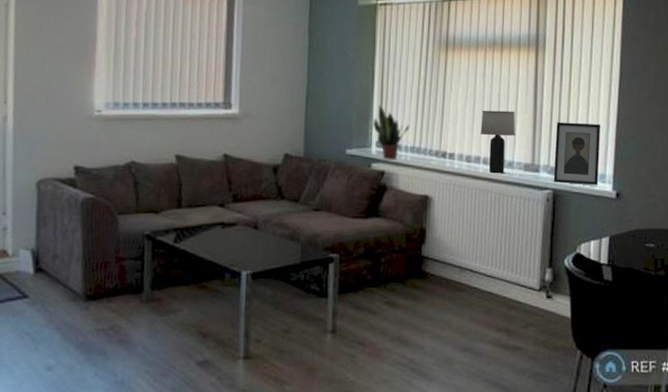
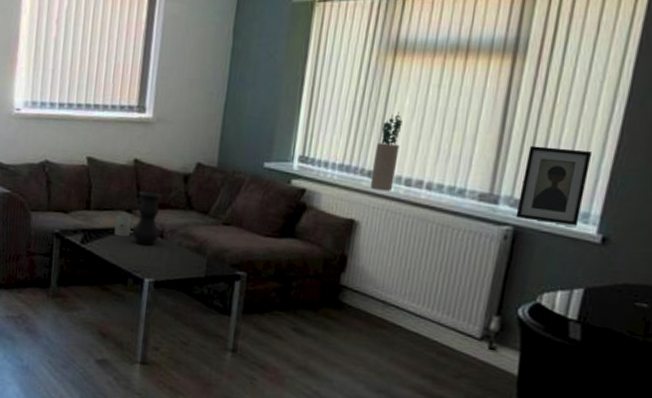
mug: none [207,211,232,233] -> present [114,215,138,238]
vase: none [226,185,254,239] -> present [132,191,163,247]
potted plant: present [373,105,410,161] -> none [297,116,341,179]
vase: none [438,98,459,168] -> present [370,112,403,192]
table lamp: present [480,110,516,174] -> none [427,127,475,203]

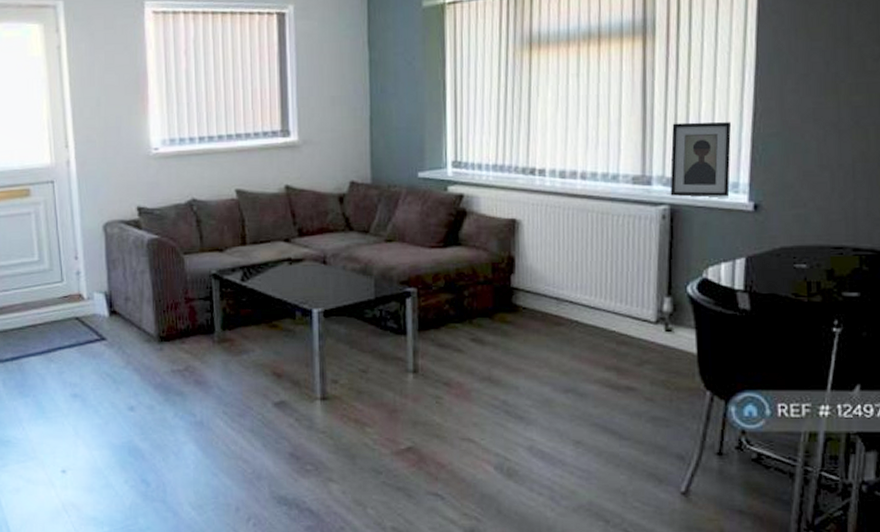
mug: present [114,215,138,238] -> none [273,247,298,269]
vase: present [132,191,163,247] -> none [293,218,322,276]
vase: present [370,112,403,192] -> none [526,105,549,186]

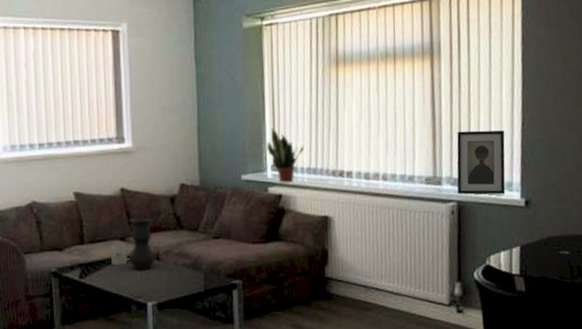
mug: none [273,247,298,269] -> present [110,245,133,266]
vase: none [293,218,322,276] -> present [128,218,156,271]
potted plant: none [447,120,491,183] -> present [267,128,305,184]

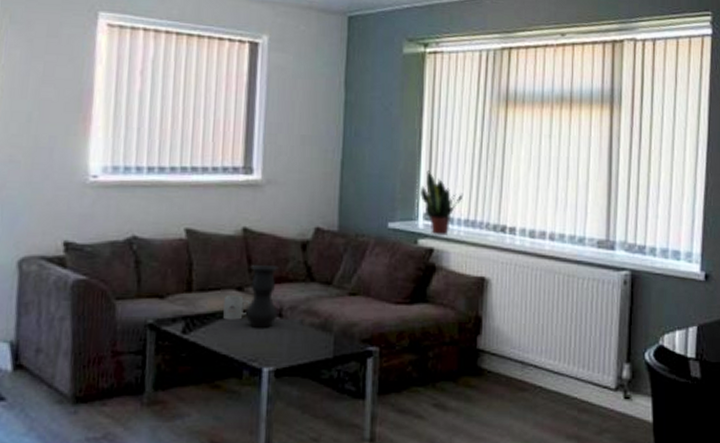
picture frame: present [457,130,506,195] -> none [631,191,687,266]

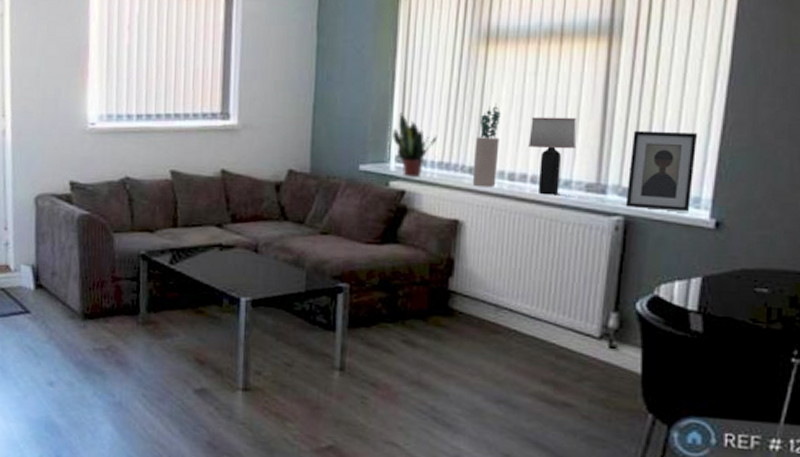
mug: present [222,296,251,321] -> none [204,231,230,255]
vase: present [245,265,279,329] -> none [224,204,254,263]
vase: none [496,163,520,245] -> present [472,103,501,188]
table lamp: none [546,176,588,252] -> present [528,117,577,196]
picture frame: none [631,191,687,266] -> present [625,130,698,212]

